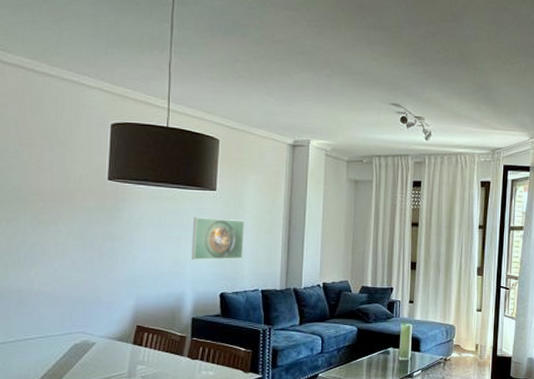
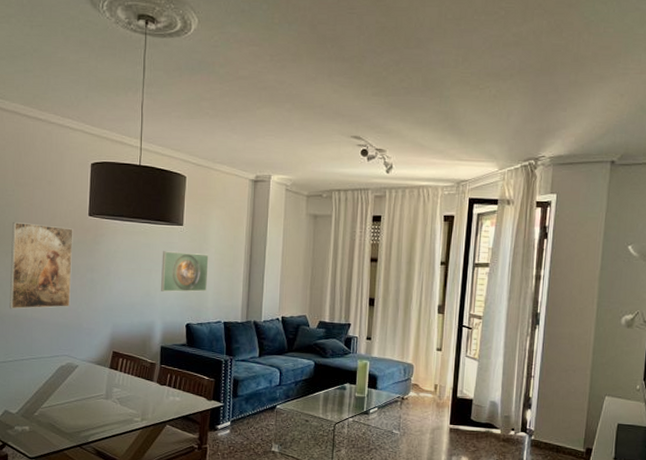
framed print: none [11,187,90,283] -> present [9,222,73,309]

